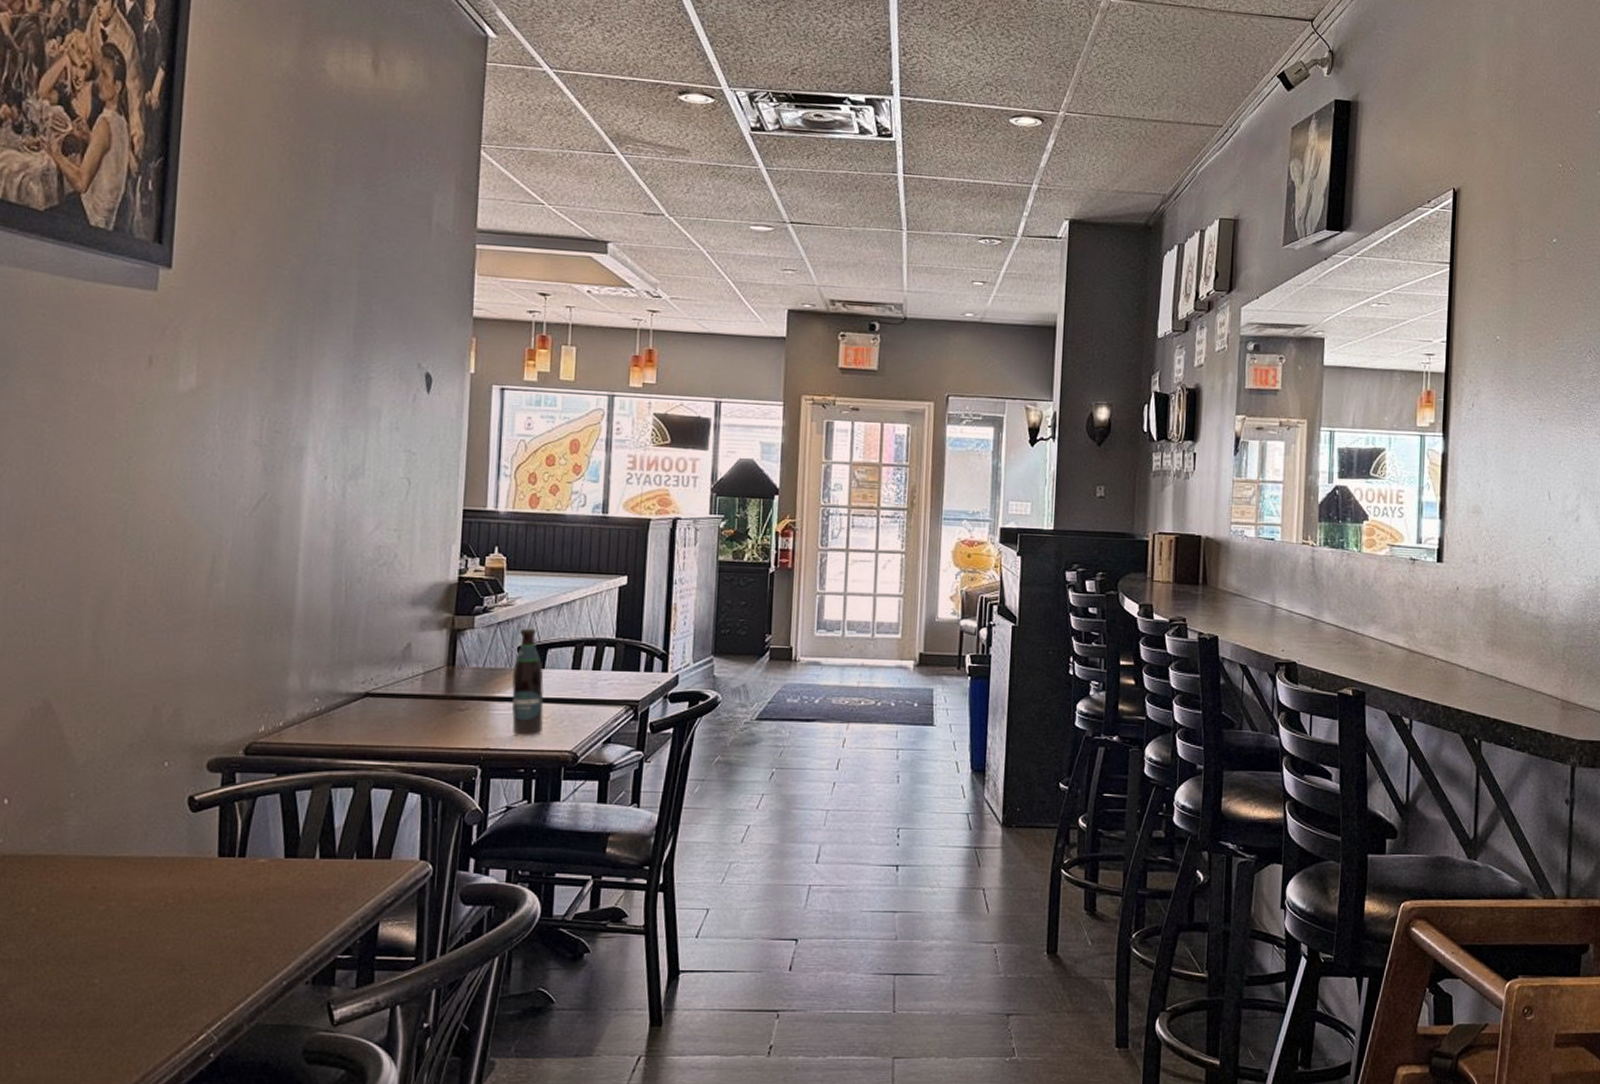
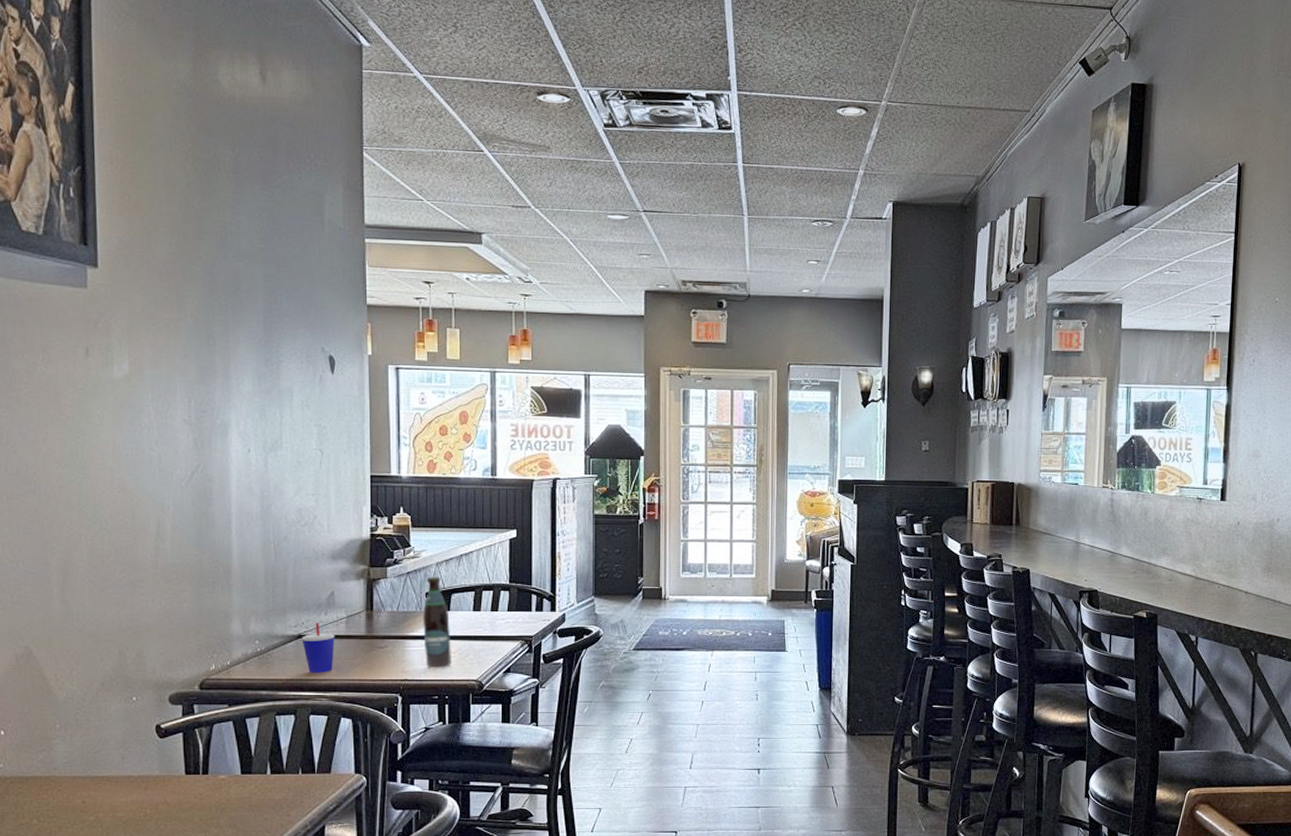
beverage cup: none [369,679,409,739] -> present [301,623,335,673]

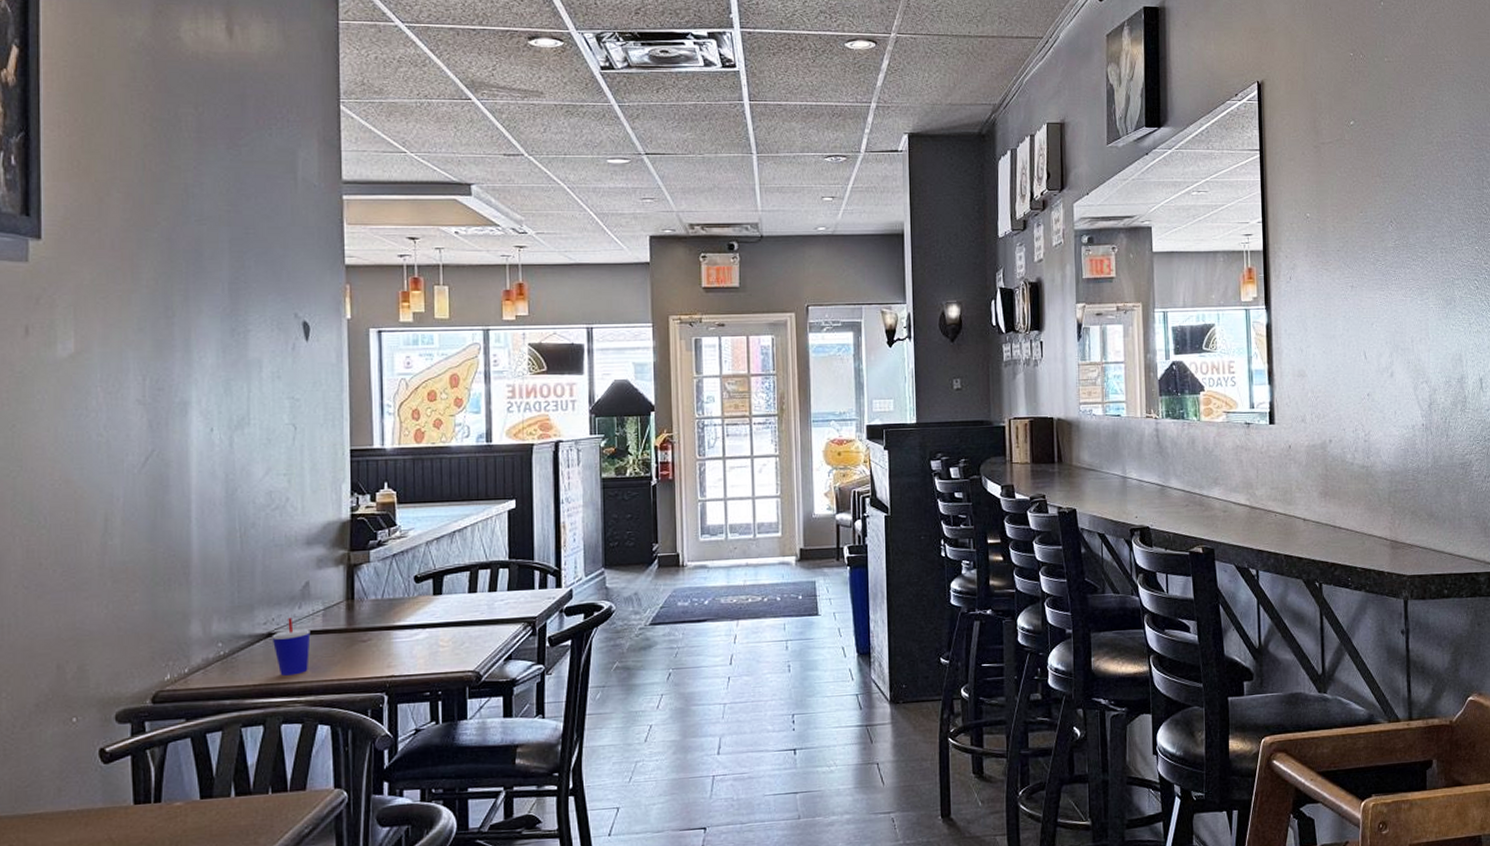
bottle: present [423,576,451,669] -> none [411,557,445,662]

